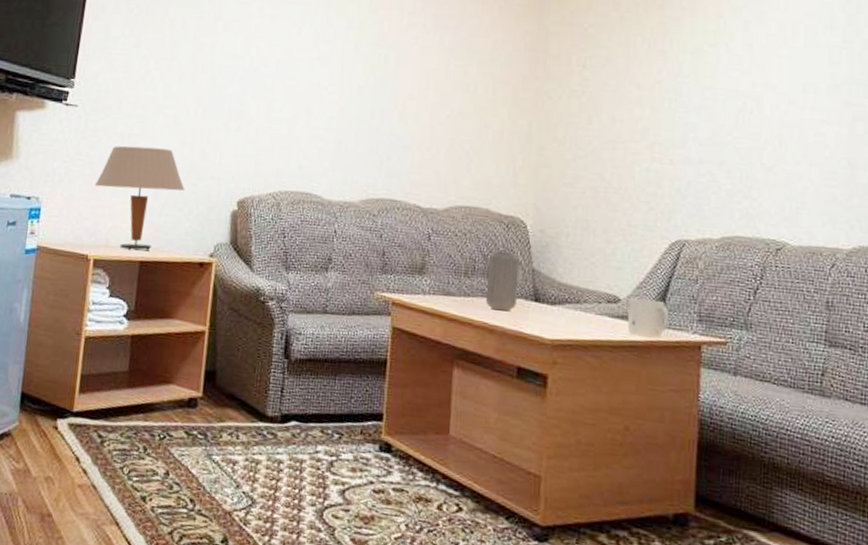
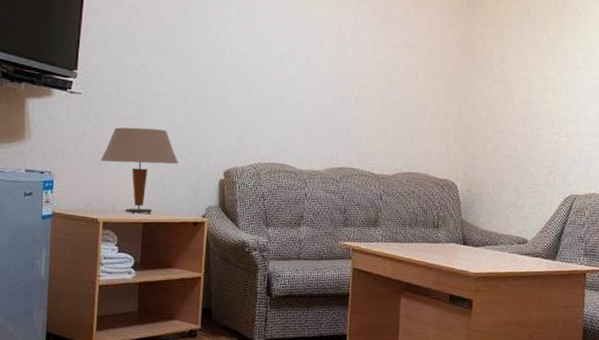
vase: present [485,250,519,312] -> none [425,206,452,253]
mug: present [627,297,670,339] -> none [532,239,564,269]

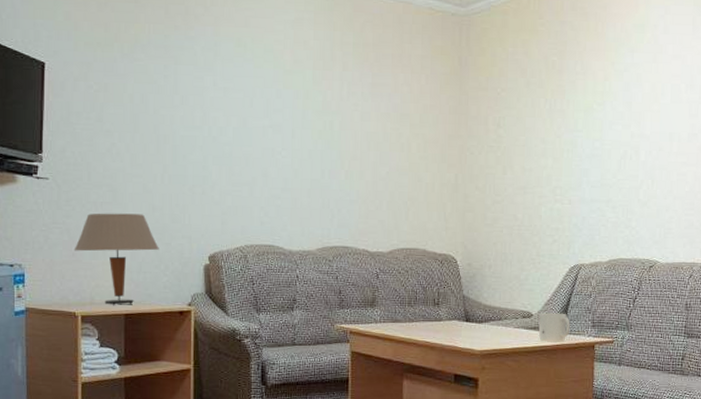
mug: none [532,239,564,269] -> present [538,312,570,343]

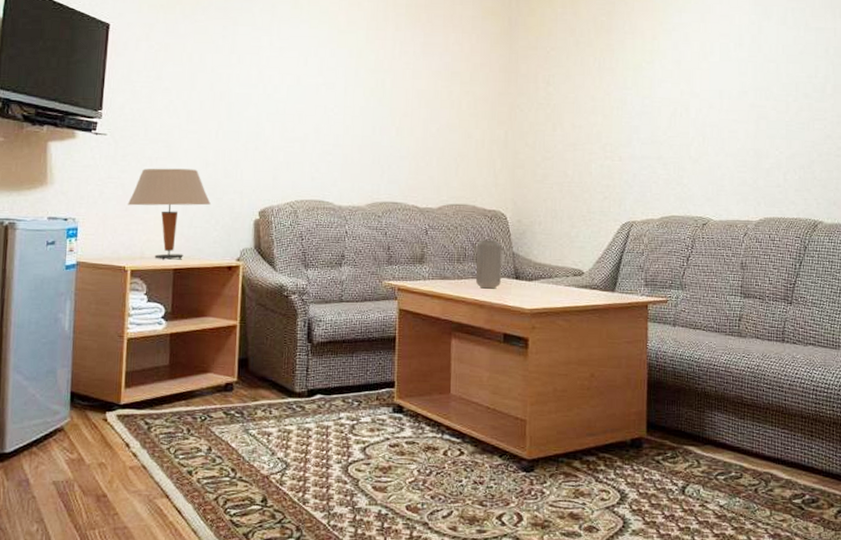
vase: none [426,283,452,331] -> present [475,240,502,289]
mug: present [538,312,570,343] -> none [589,270,623,302]

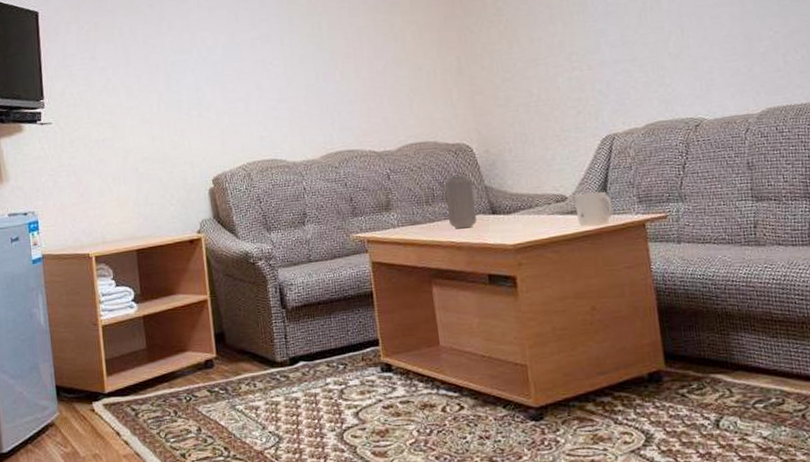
table lamp: present [127,168,211,261] -> none [81,145,163,243]
mug: none [589,270,623,302] -> present [574,191,614,227]

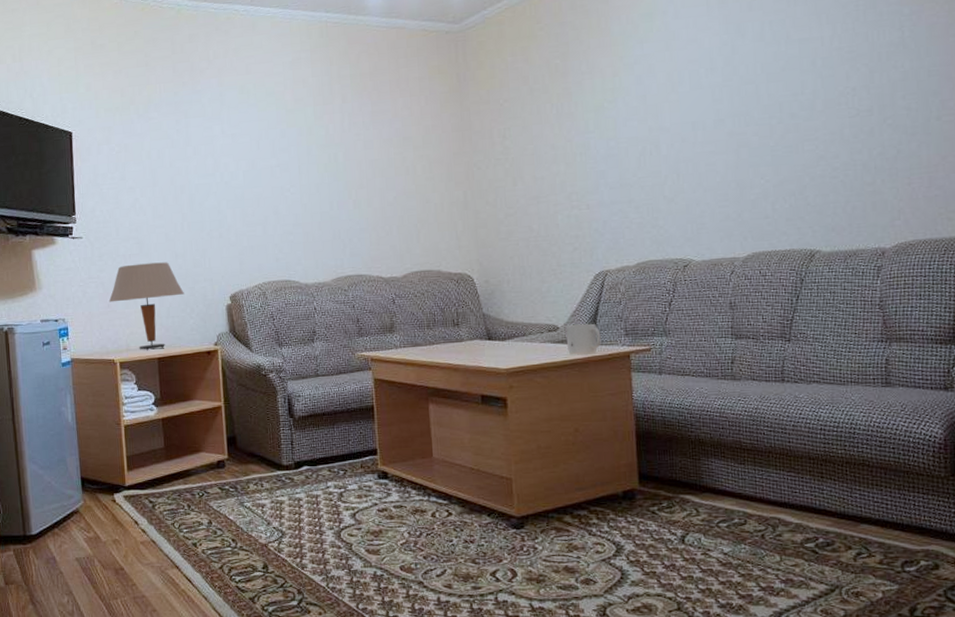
table lamp: none [81,145,163,243] -> present [108,262,184,351]
vase: present [444,175,477,229] -> none [445,303,473,352]

